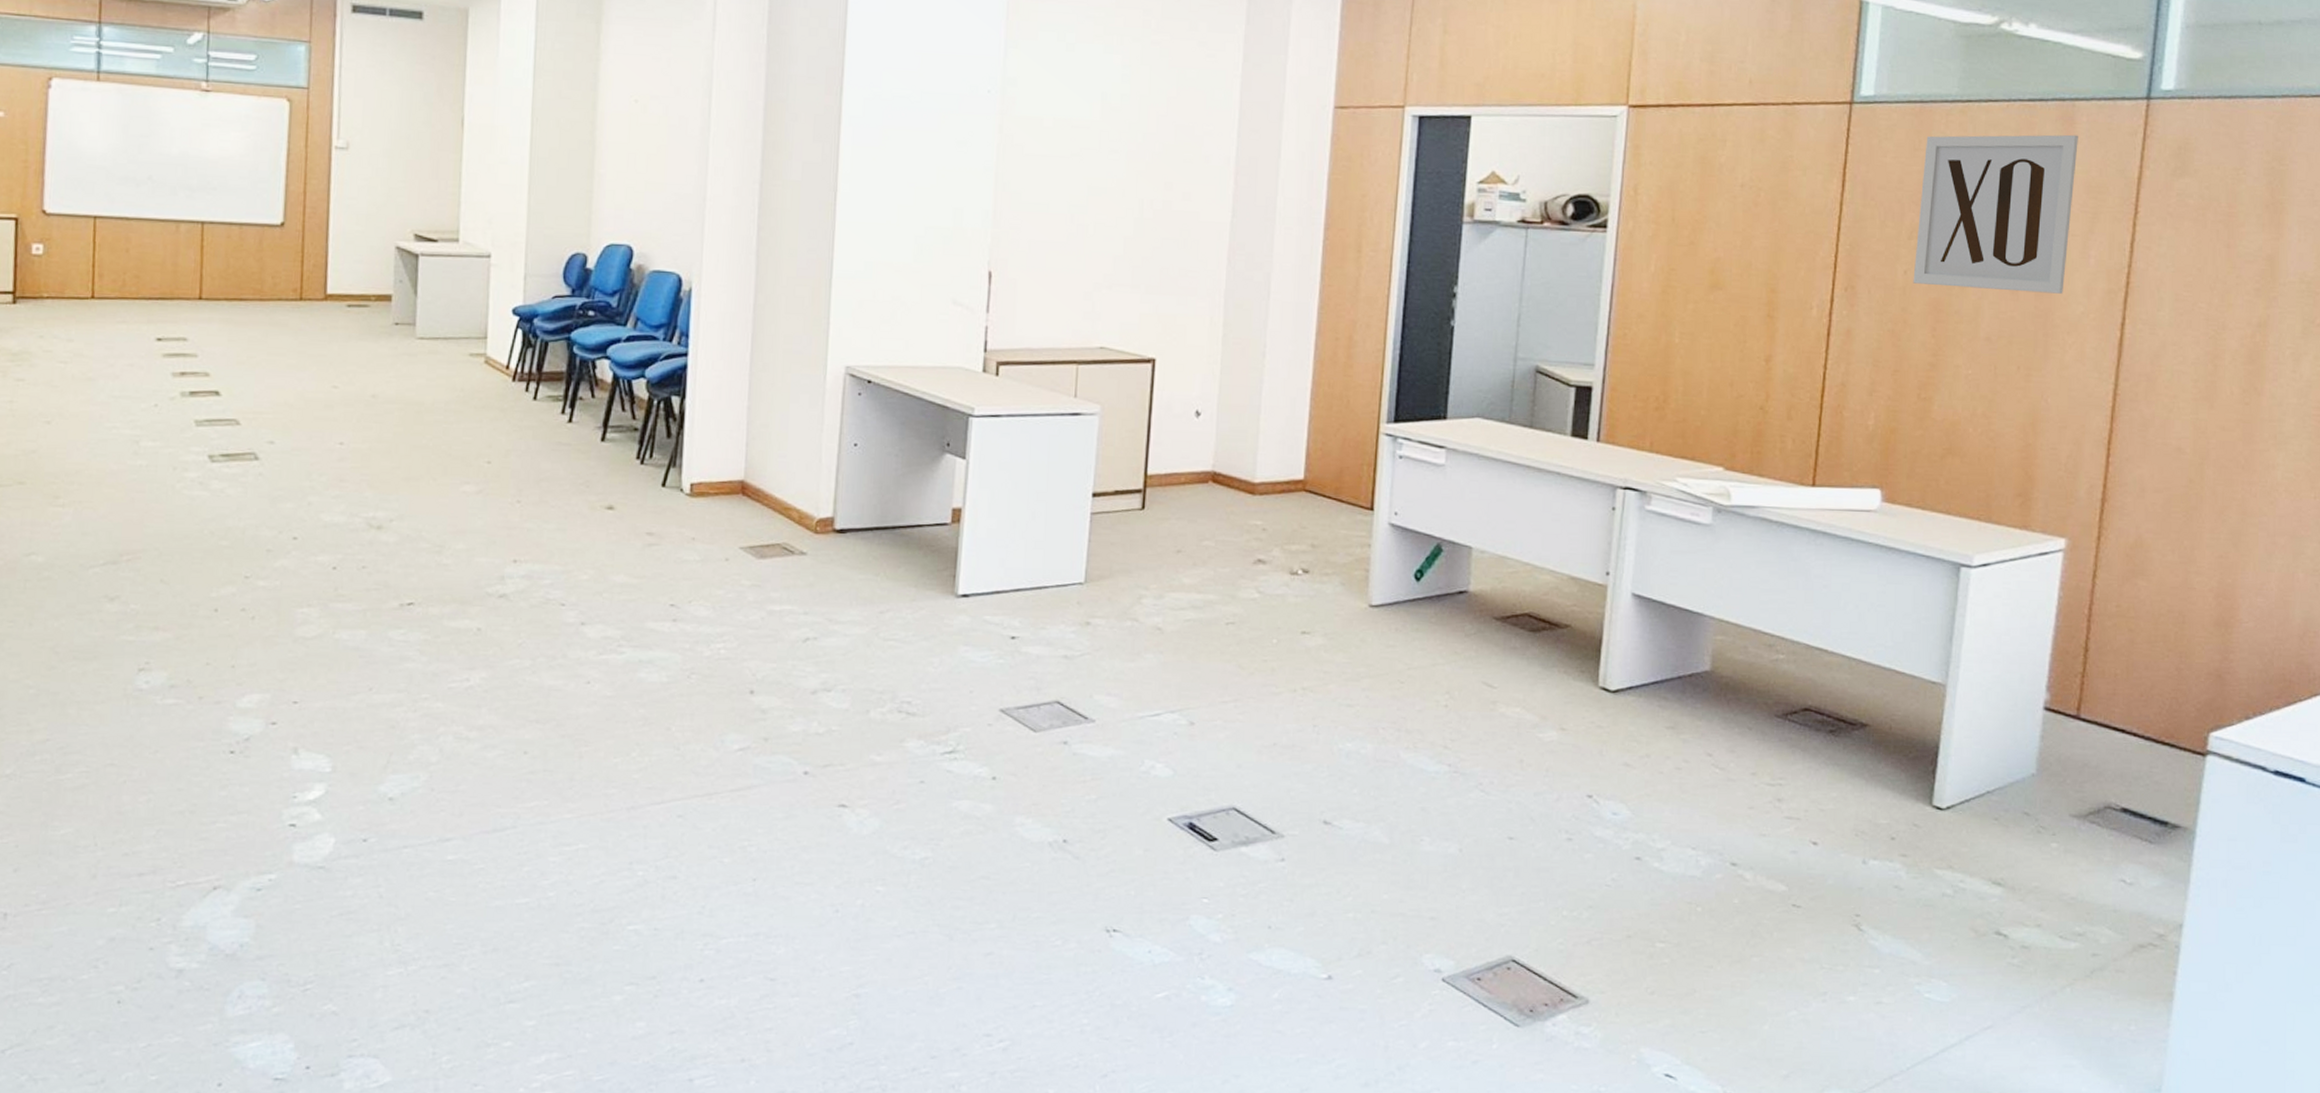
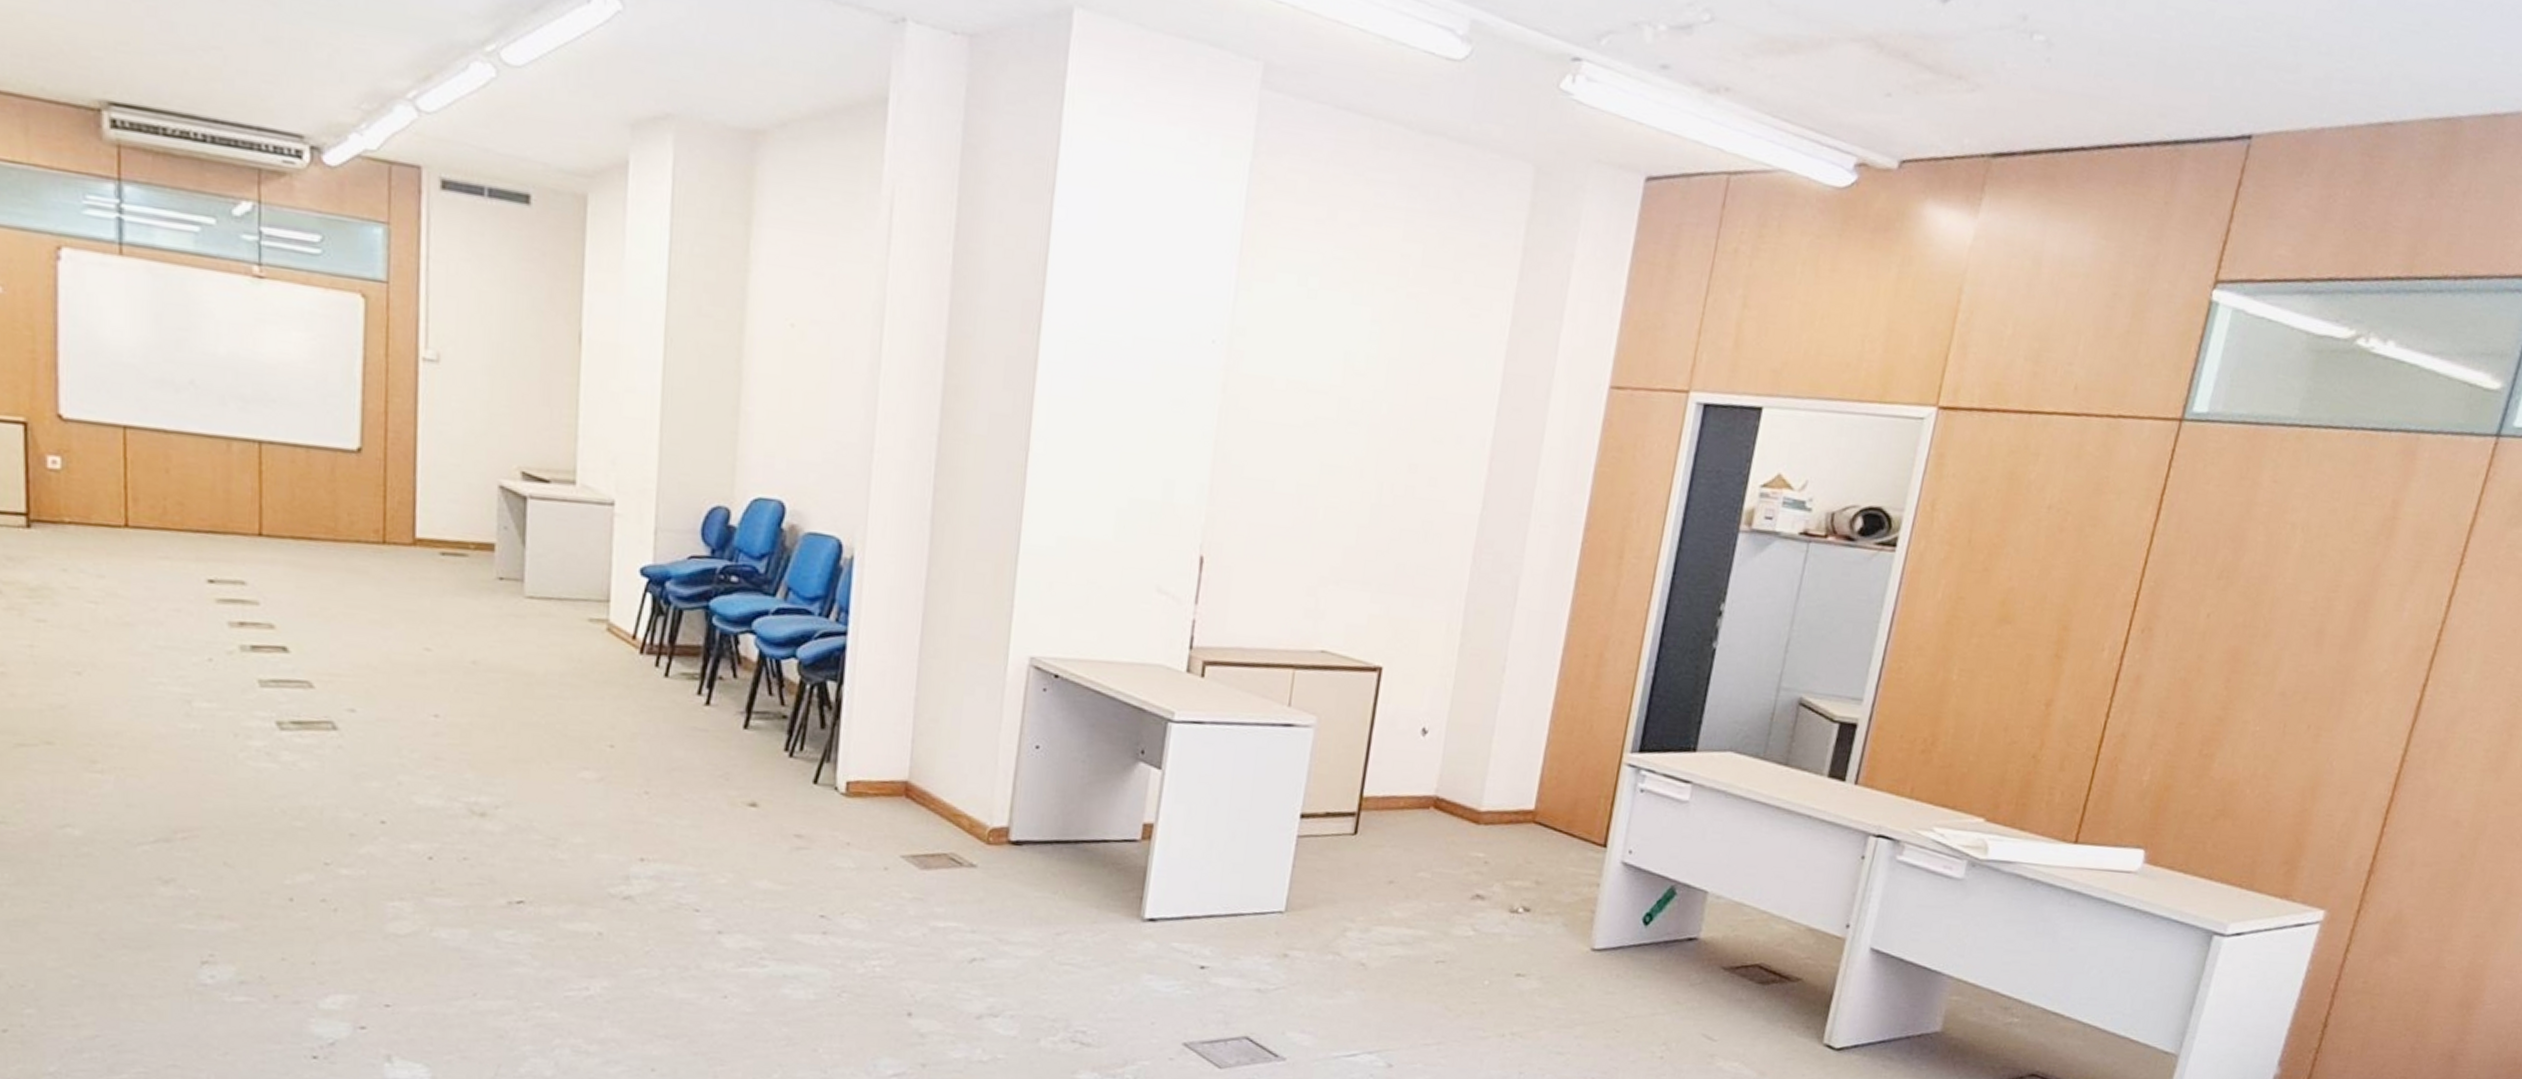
wall art: present [1913,134,2078,294] -> none [2214,463,2417,649]

